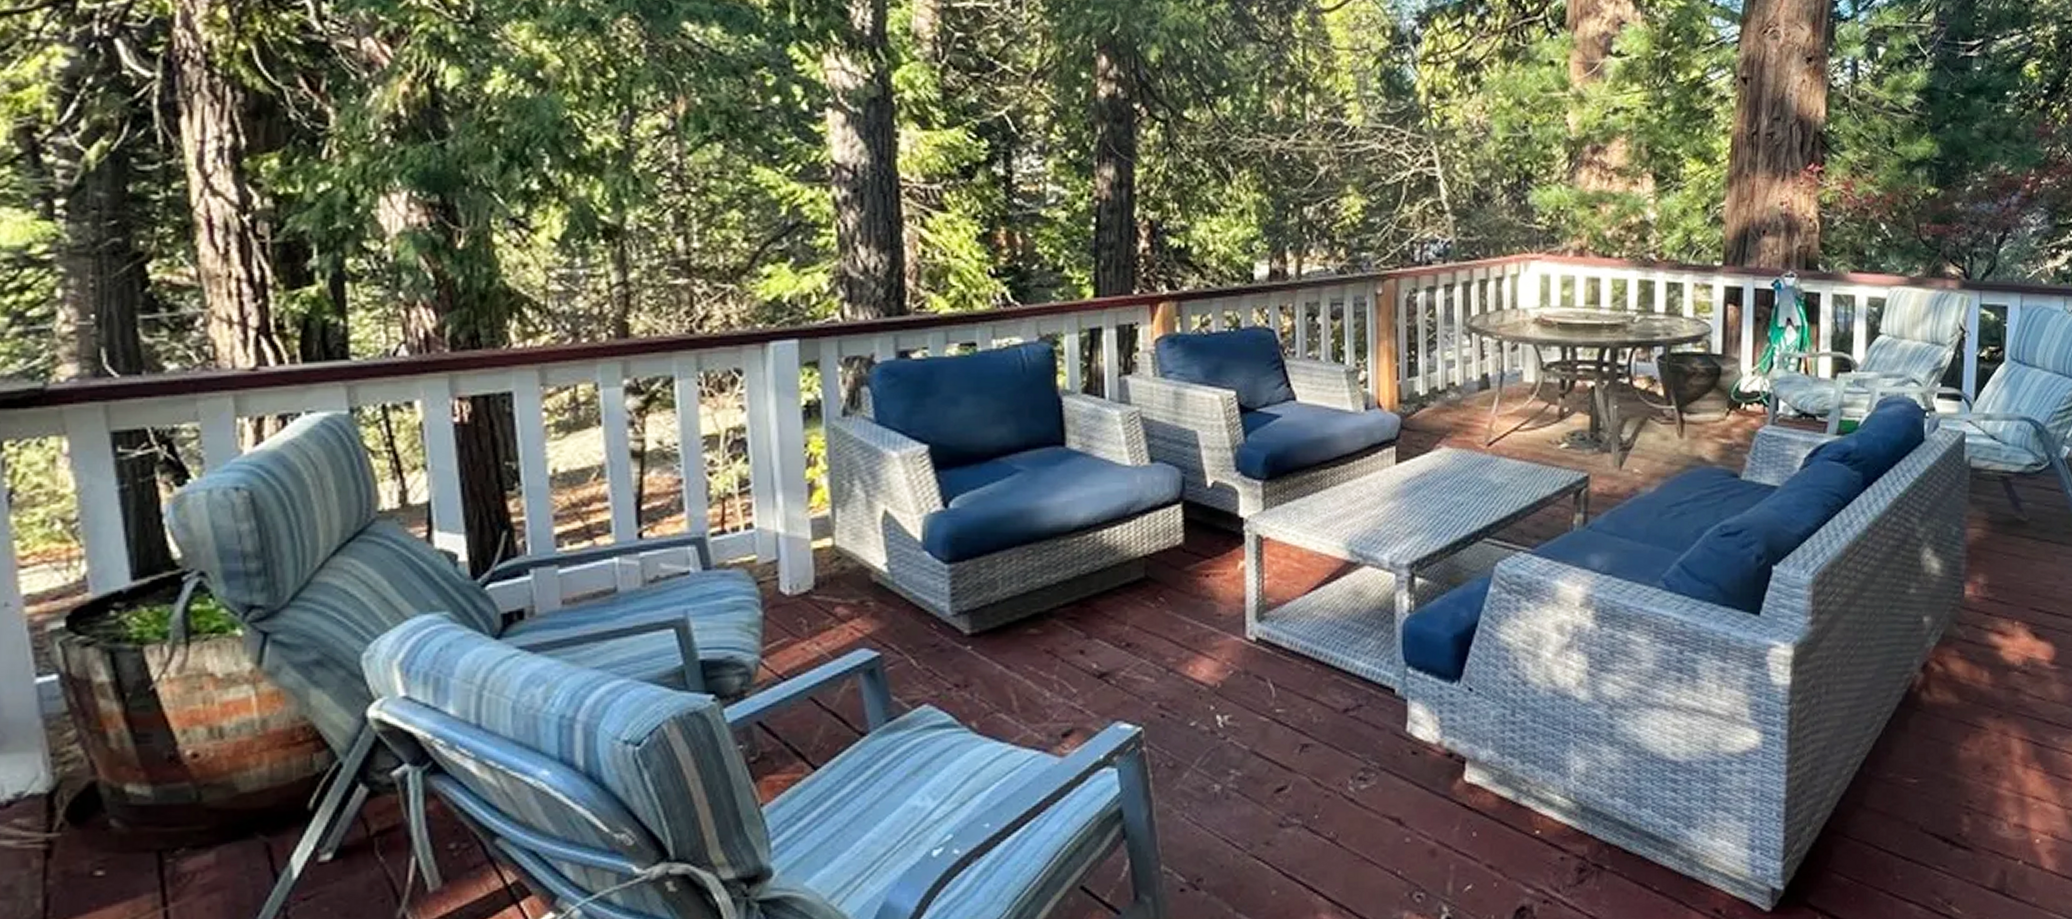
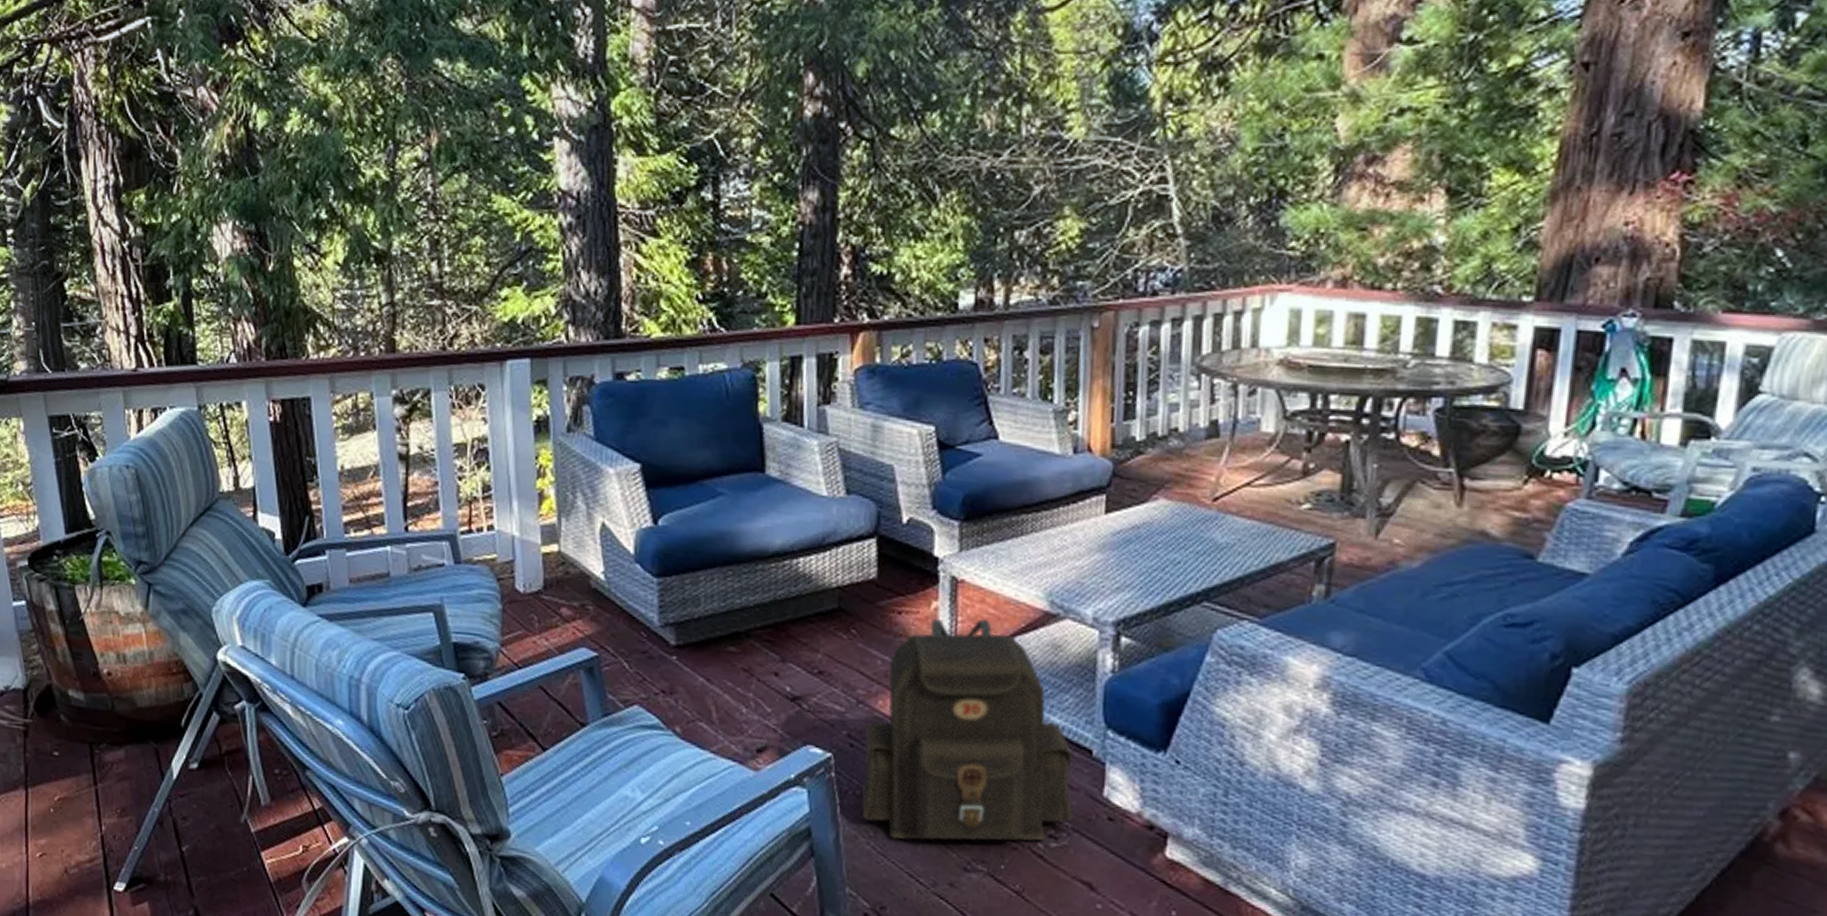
backpack: none [1173,574,1381,807] -> present [861,619,1074,841]

